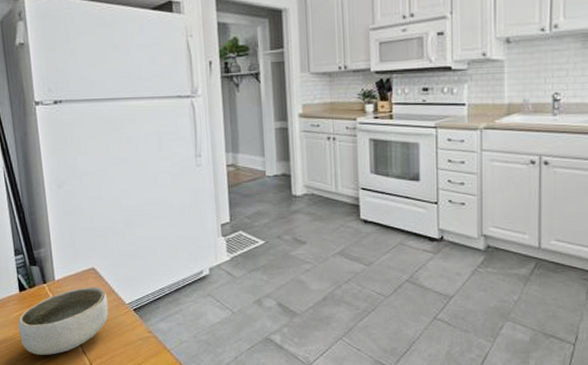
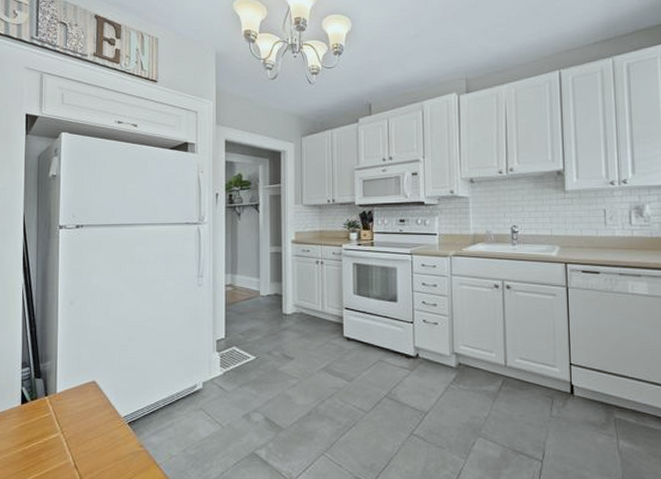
bowl: present [17,286,109,355] -> none [15,400,105,469]

